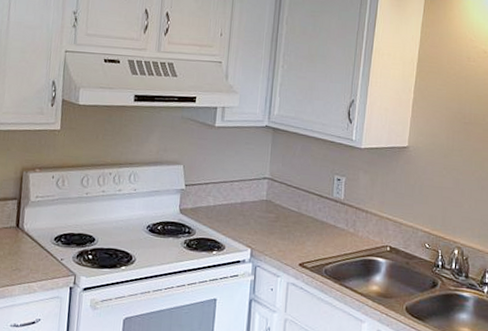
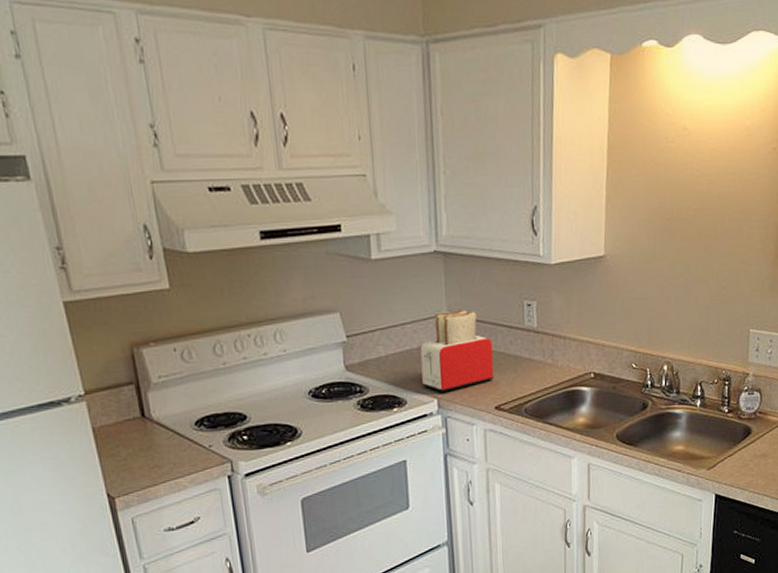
toaster: none [240,175,304,245] -> present [420,309,494,393]

